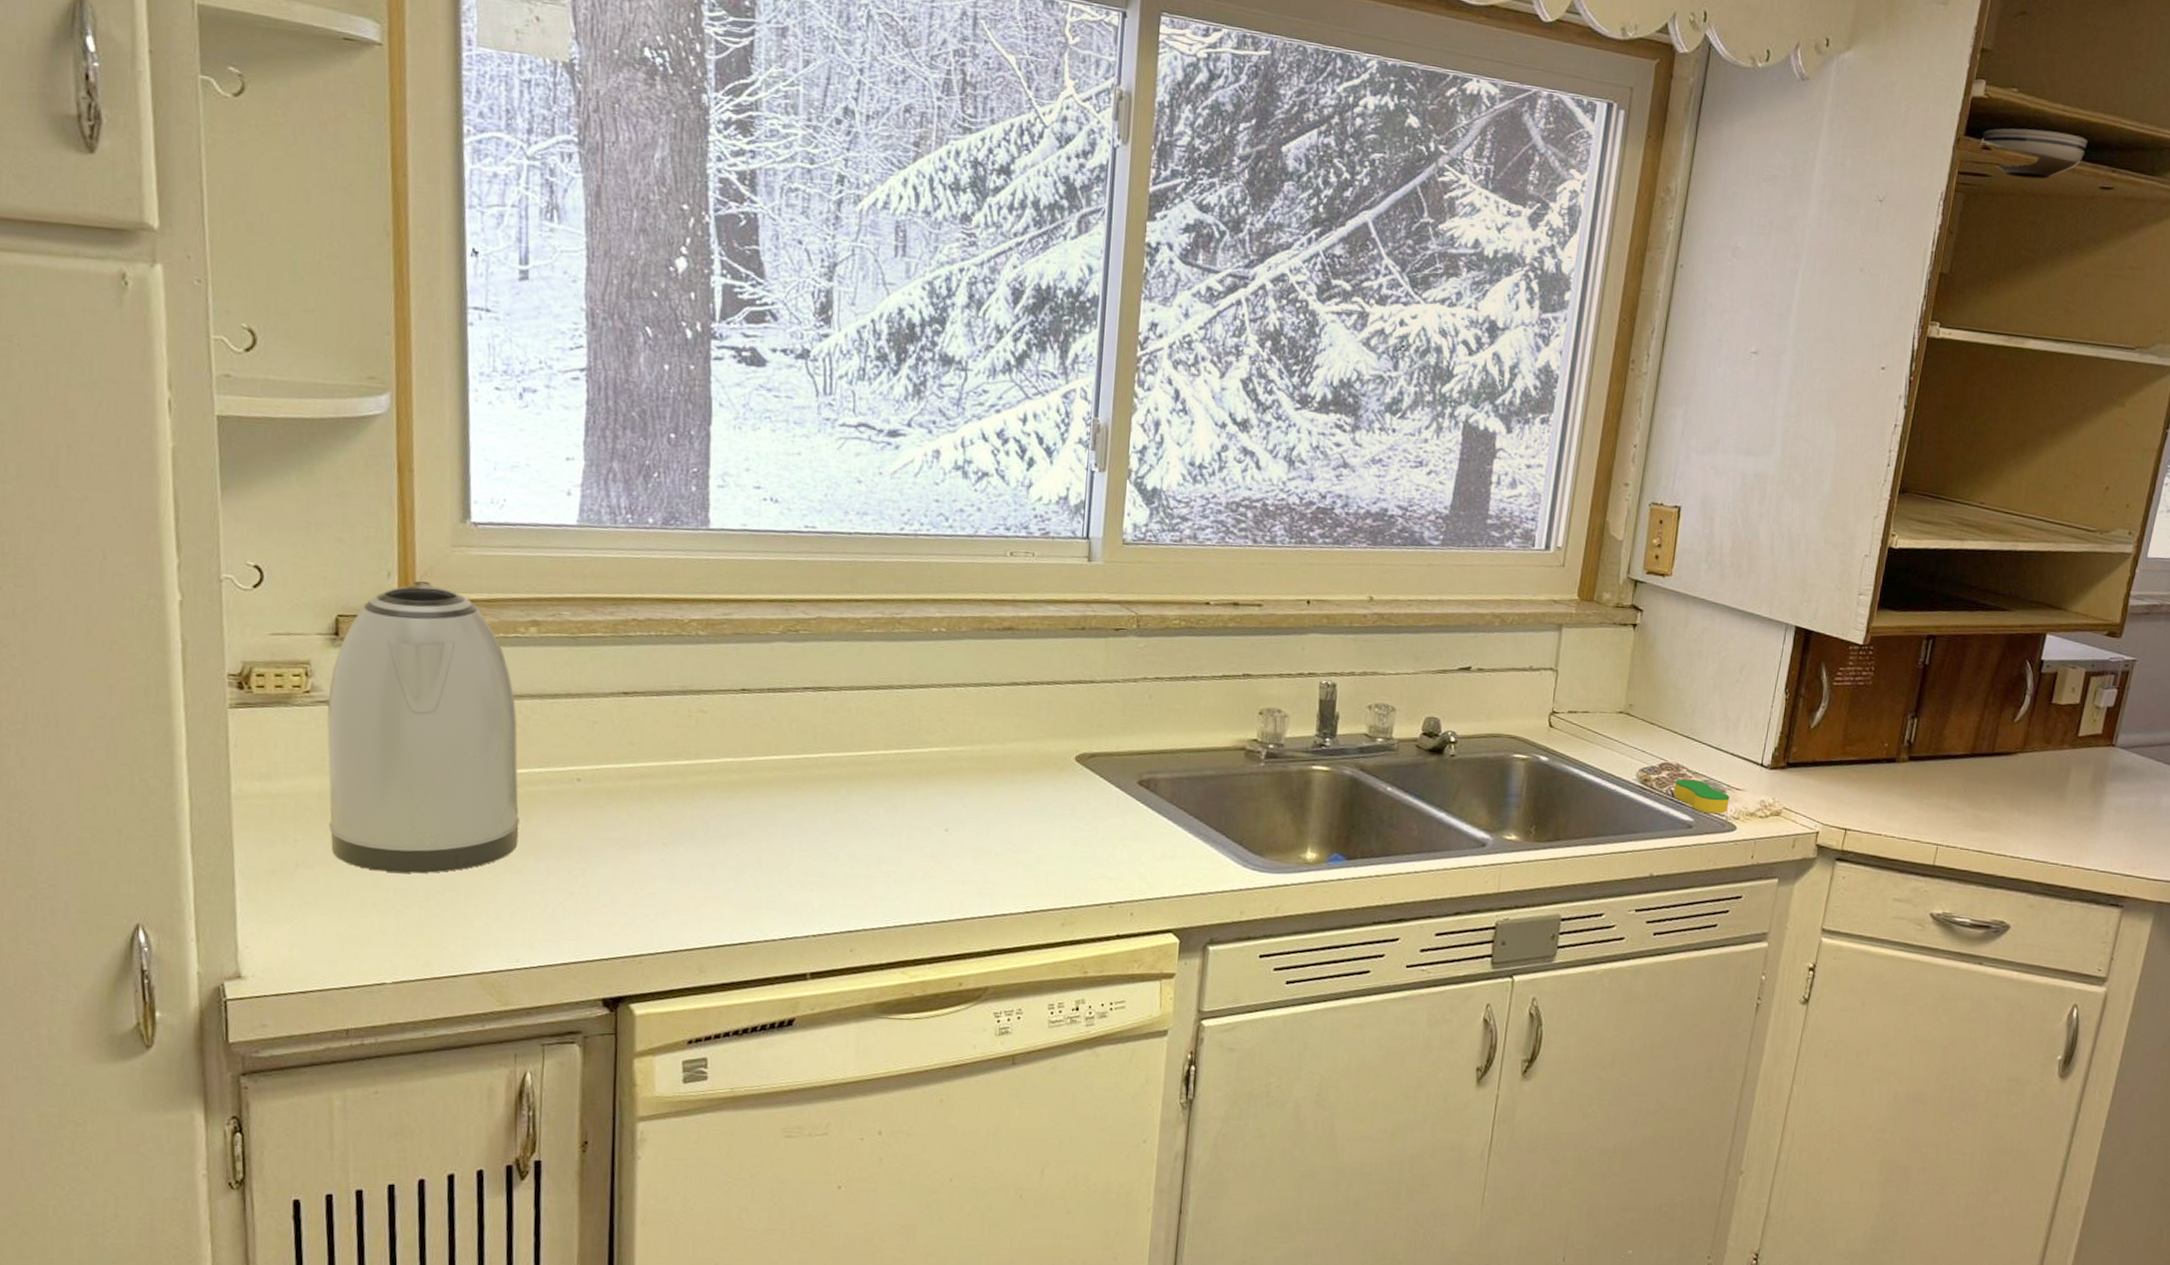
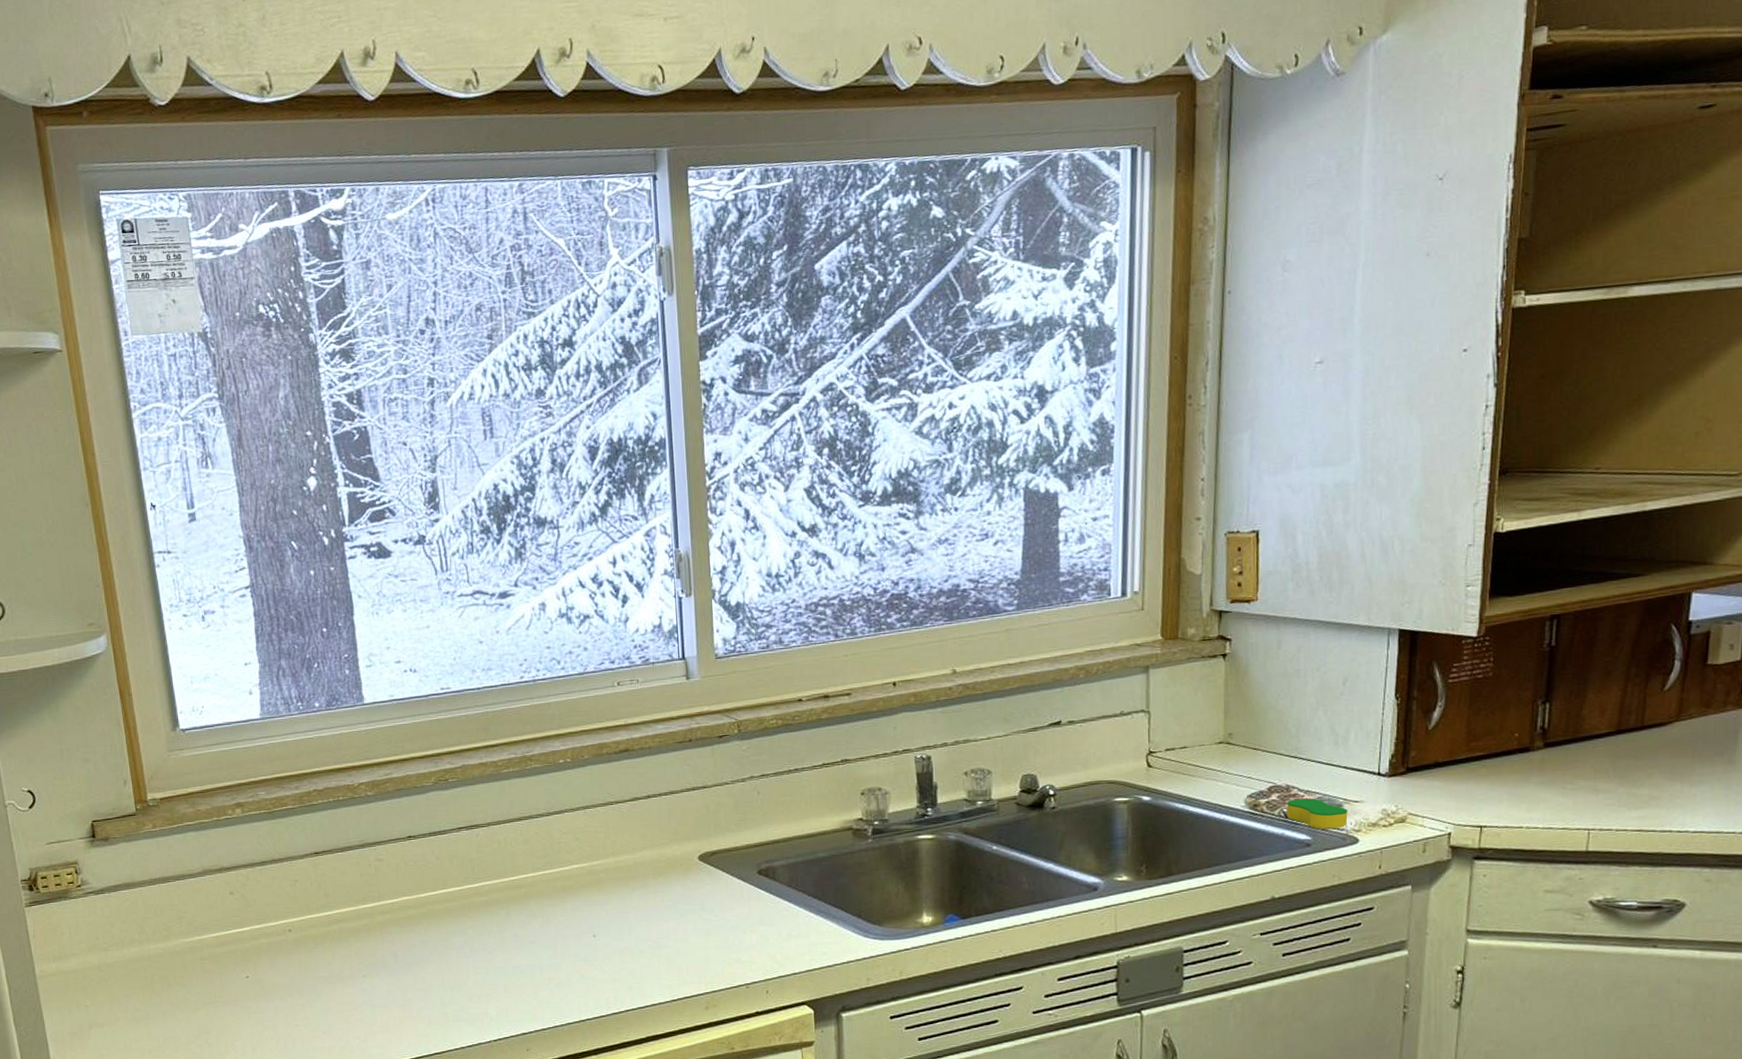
kettle: present [327,581,519,874] -> none [94,784,251,1024]
bowl: present [1981,128,2088,179] -> none [1549,58,1678,120]

